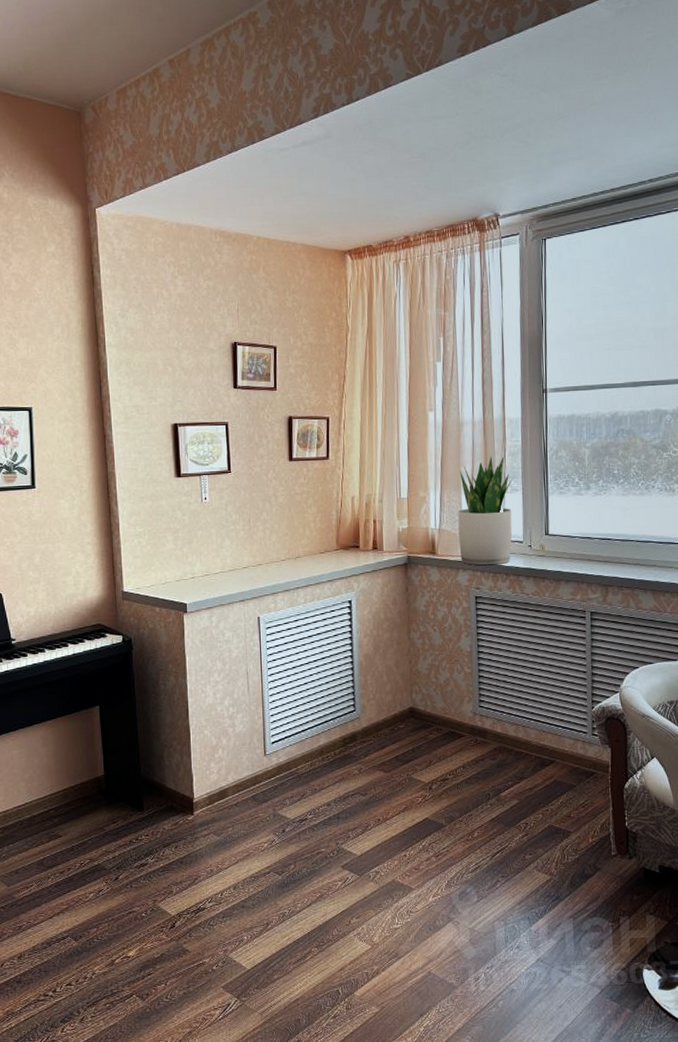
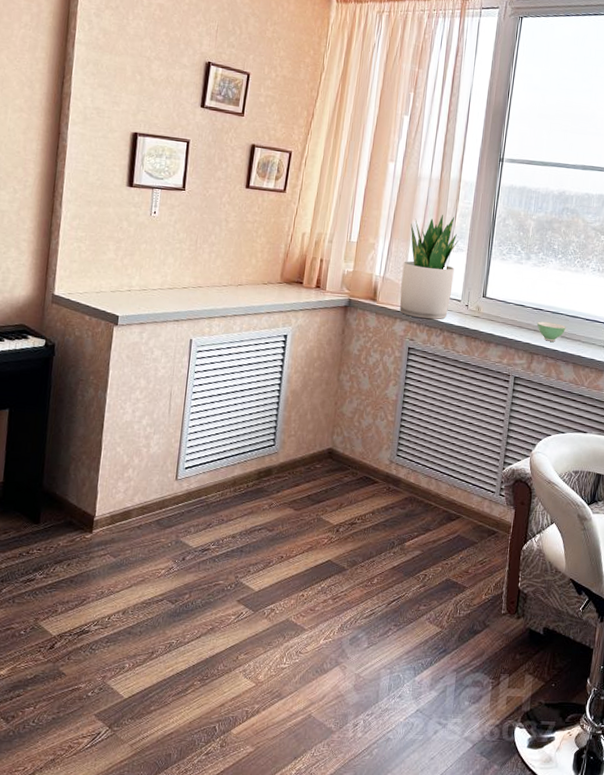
bowl: none [606,551,639,571] -> present [536,321,566,342]

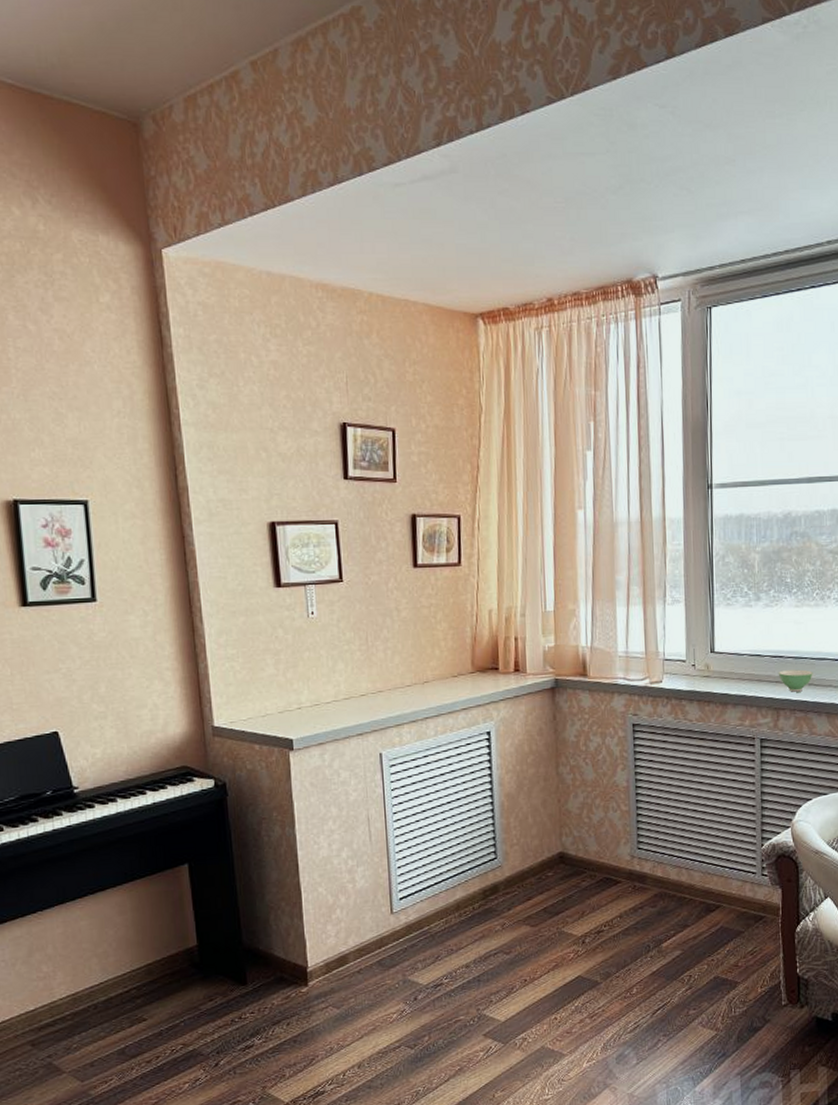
planter: present [399,215,460,320] -> none [612,563,674,689]

